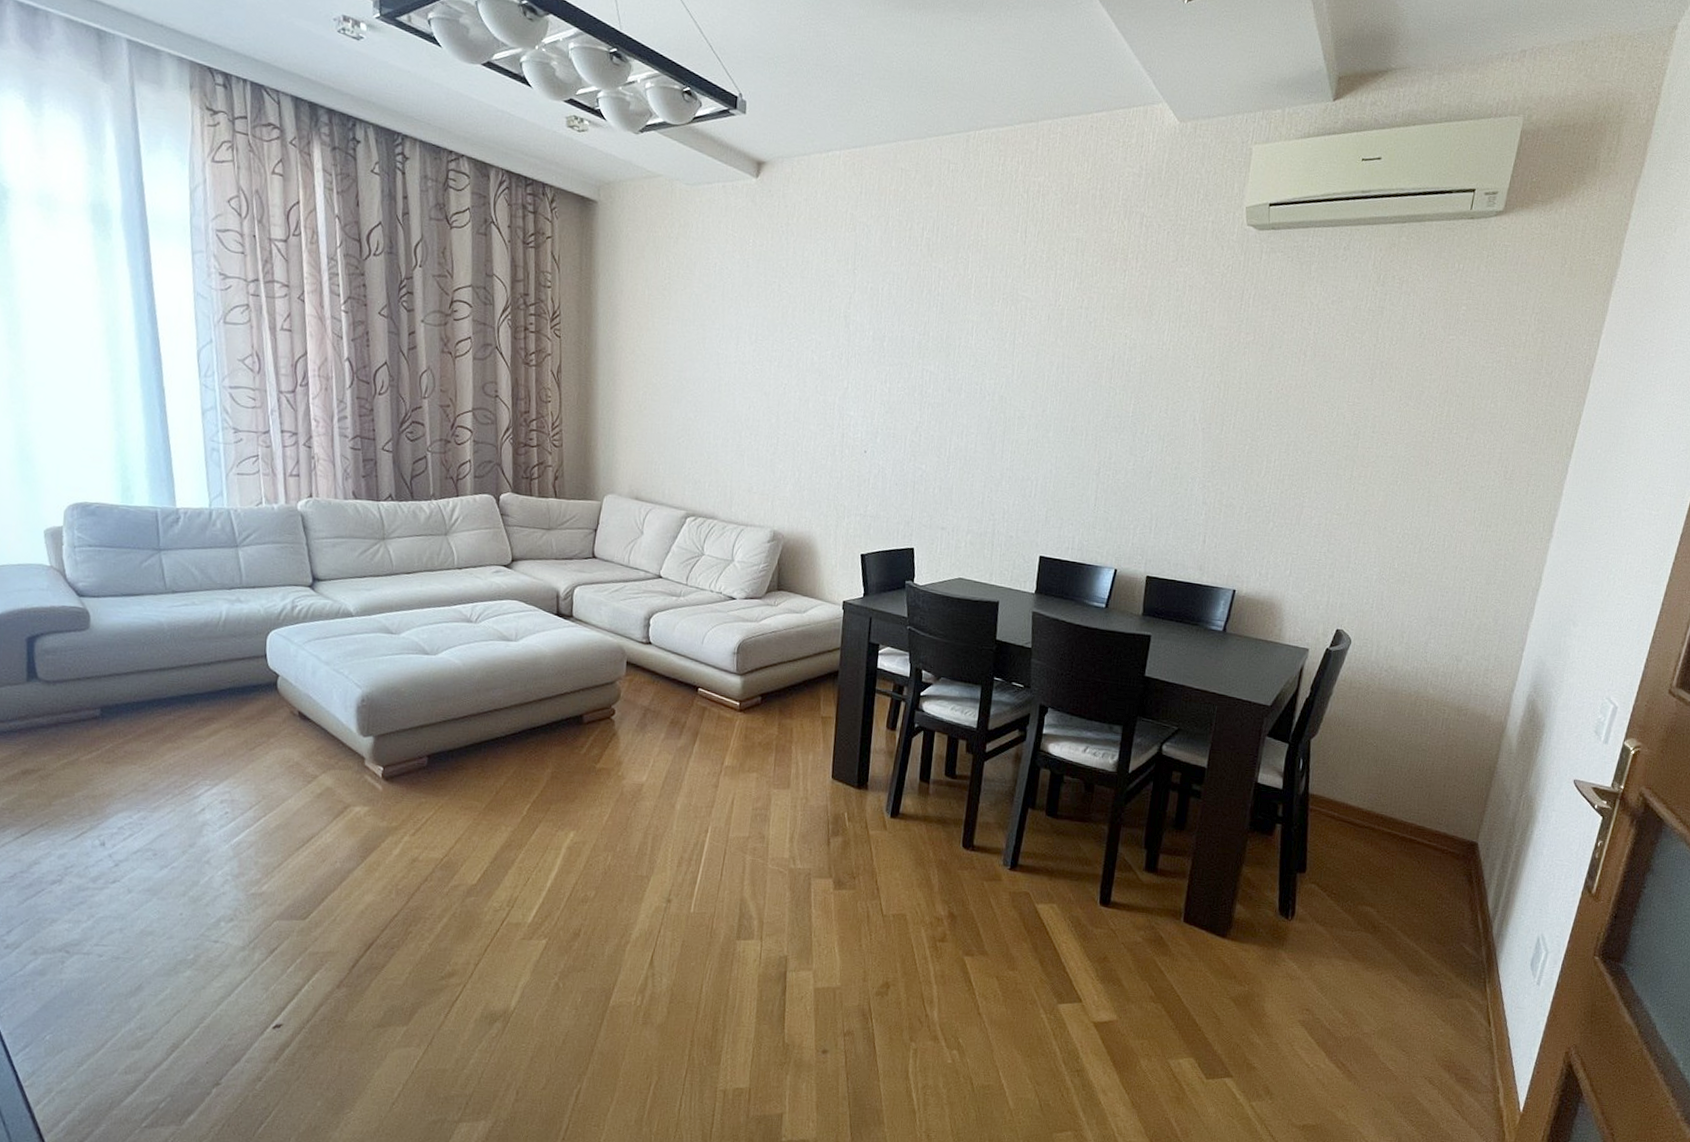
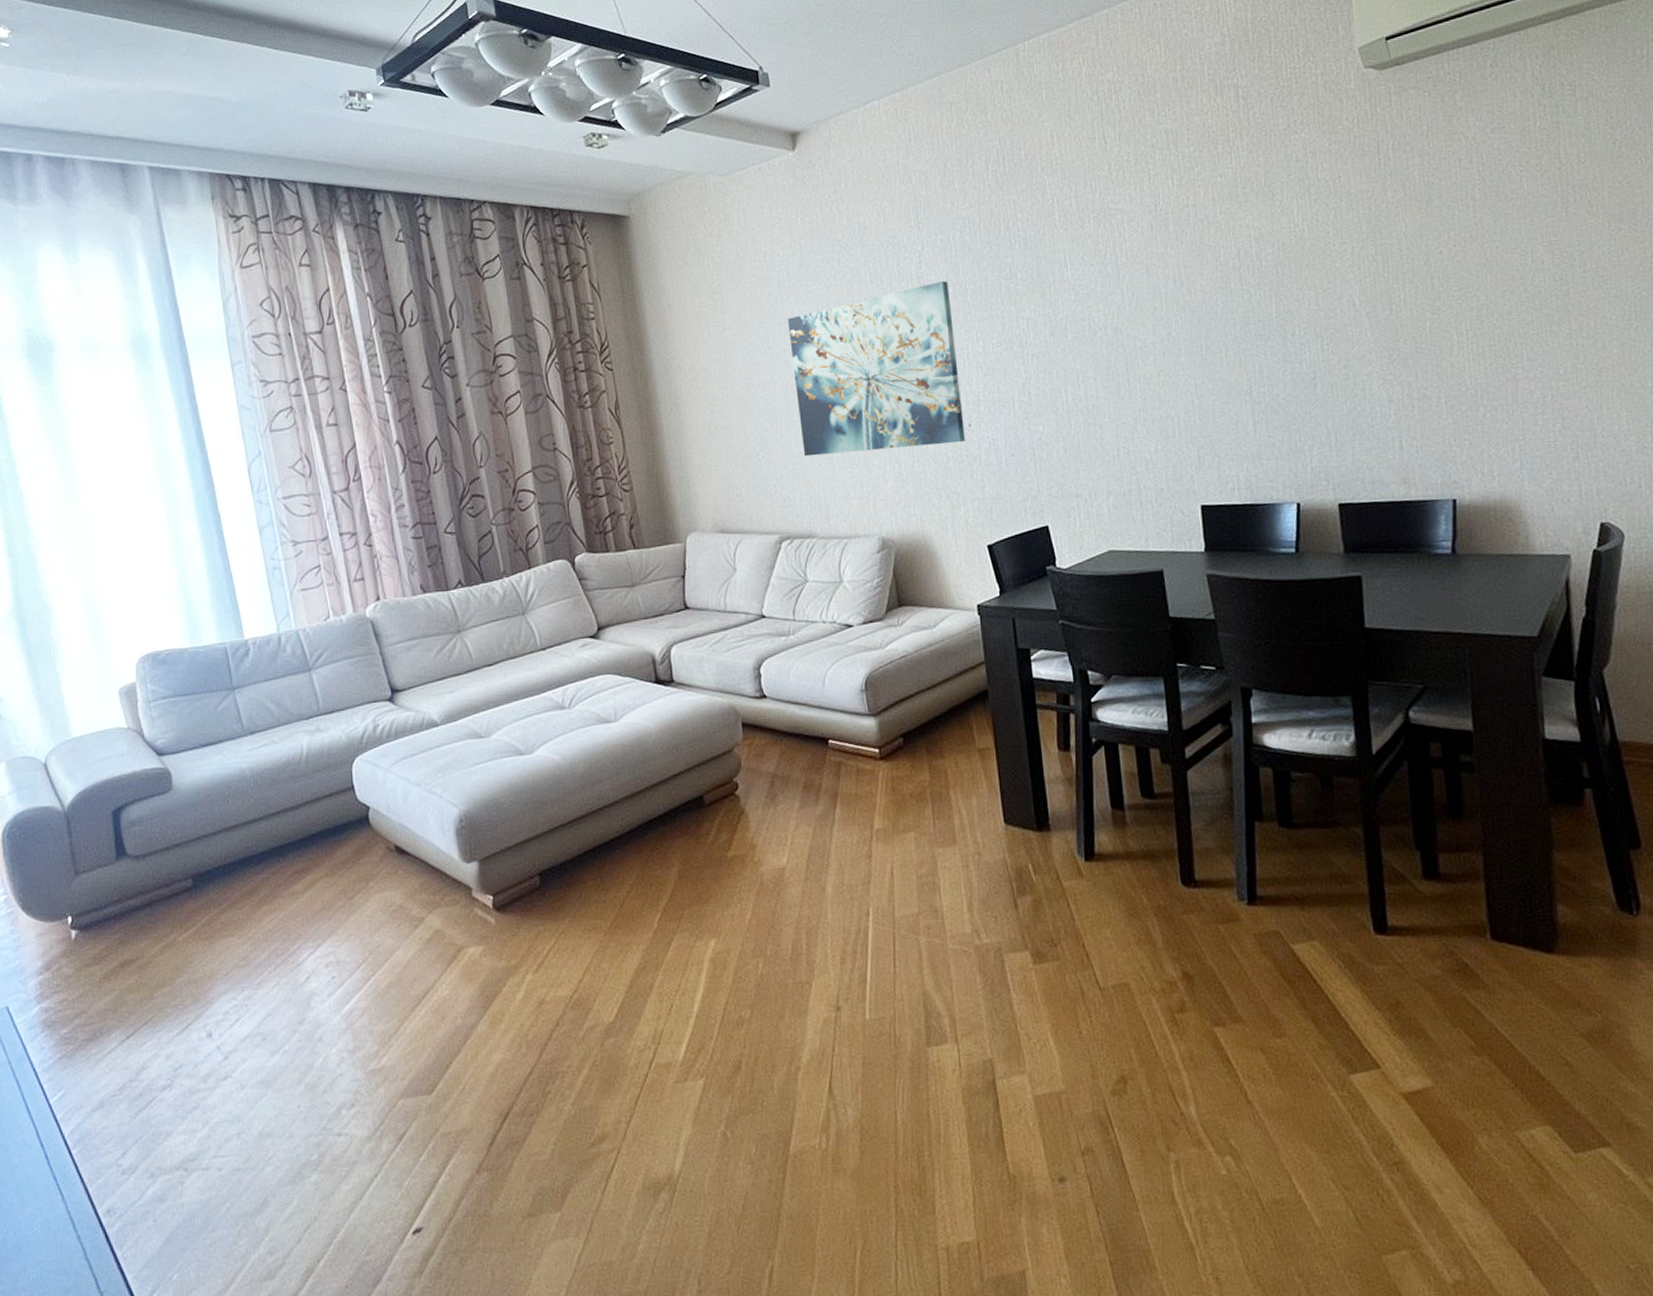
wall art: none [719,323,871,465] -> present [787,281,966,457]

